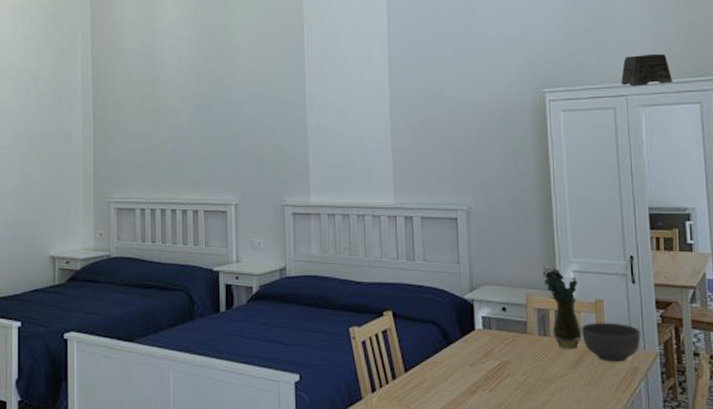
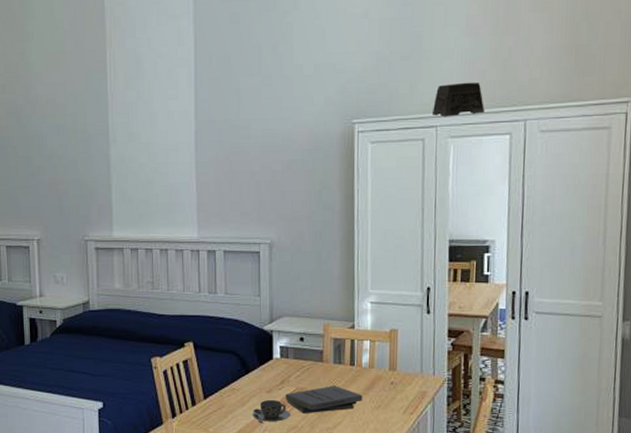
teacup: none [455,373,497,399] -> present [252,399,291,423]
books: none [490,360,572,390] -> present [285,386,363,413]
vase: present [542,266,582,349] -> none [341,298,375,376]
bowl: present [580,322,641,362] -> none [374,350,432,387]

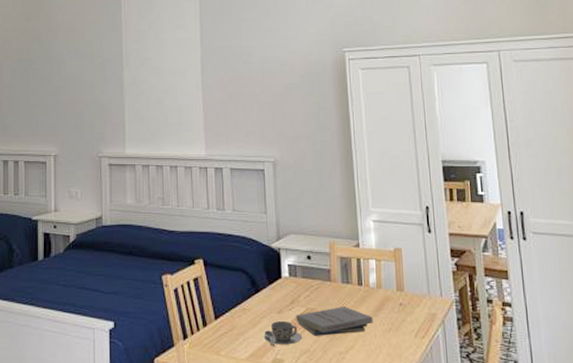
decorative box: present [431,82,484,117] -> none [414,17,461,47]

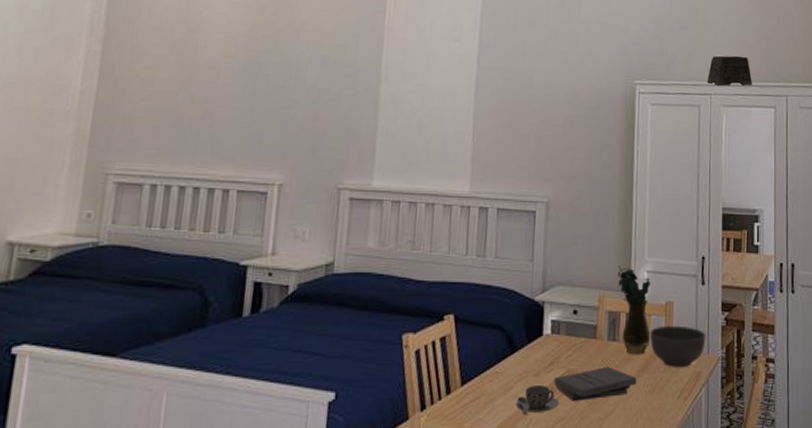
vase: none [344,216,383,297] -> present [617,266,651,355]
bowl: none [381,270,438,308] -> present [649,325,706,367]
decorative box: none [414,17,461,47] -> present [706,55,752,87]

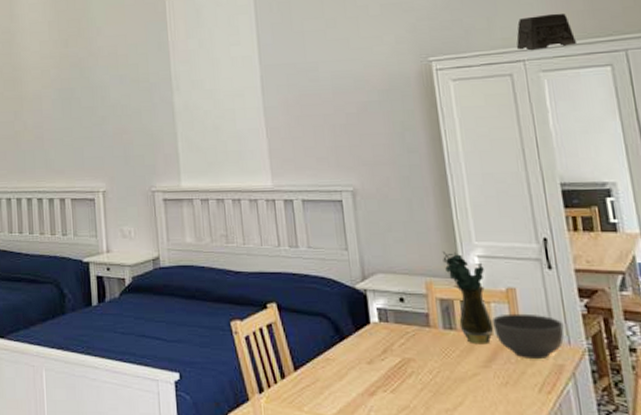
teacup: present [515,384,560,414] -> none [352,372,400,401]
books: present [554,367,637,401] -> none [390,356,486,390]

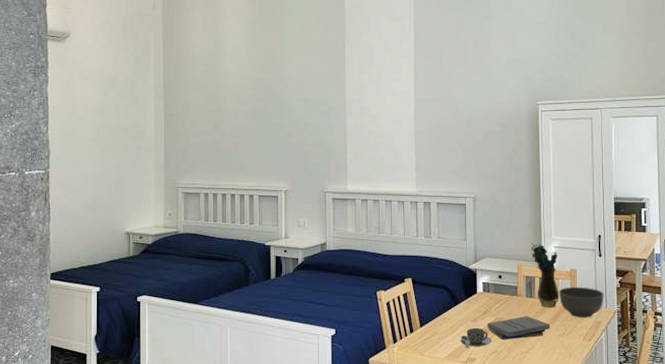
teacup: none [352,372,400,401] -> present [460,327,492,348]
books: none [390,356,486,390] -> present [487,316,550,340]
decorative box: present [516,13,576,51] -> none [597,76,636,102]

